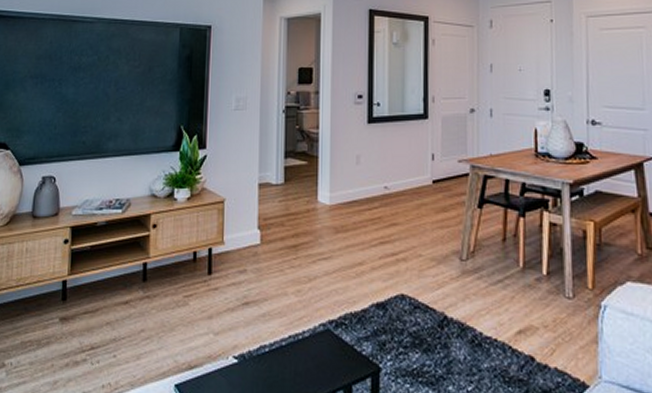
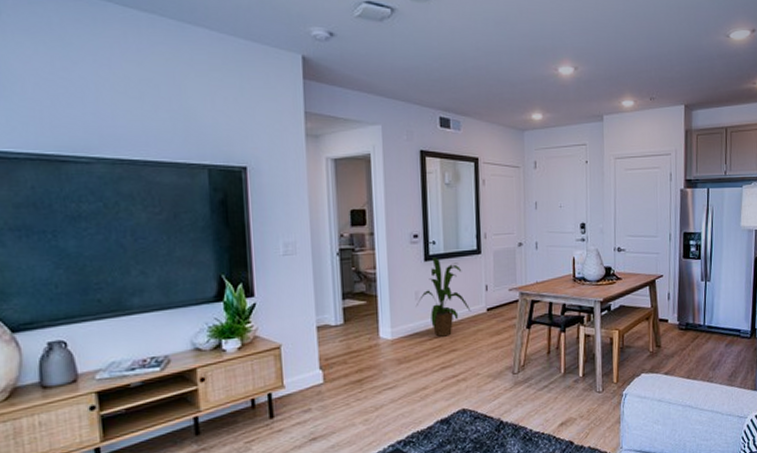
house plant: none [356,120,415,208] -> present [415,258,471,337]

